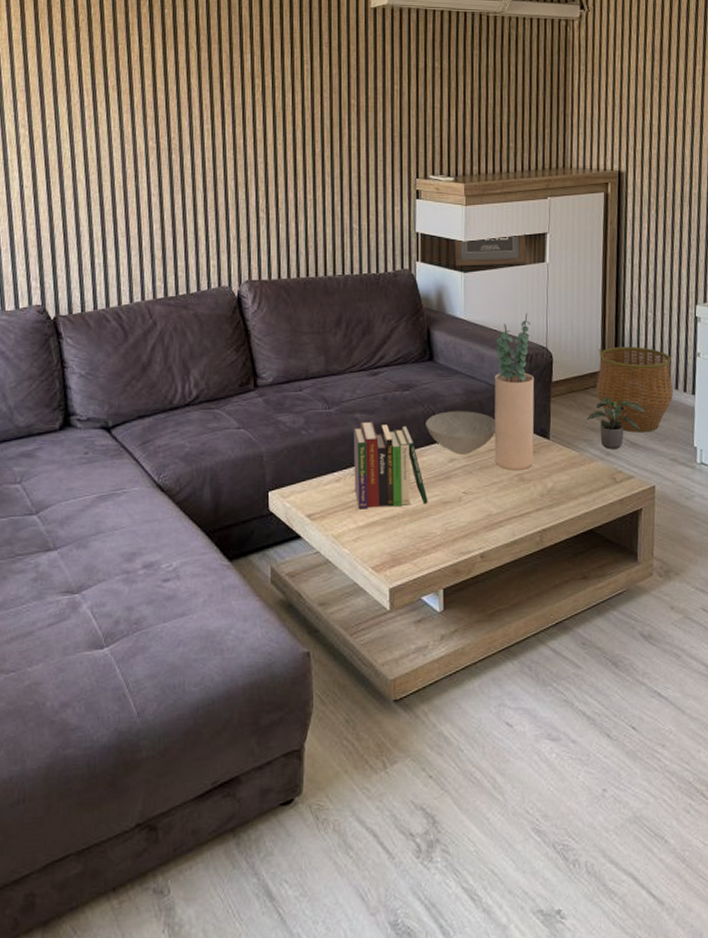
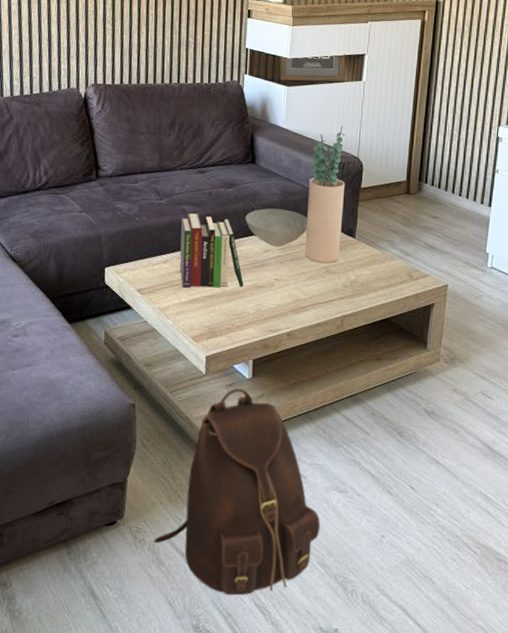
backpack: none [339,623,532,880] -> present [154,388,320,596]
potted plant: present [586,396,645,449] -> none [389,204,444,250]
basket: present [596,347,674,433] -> none [400,160,473,238]

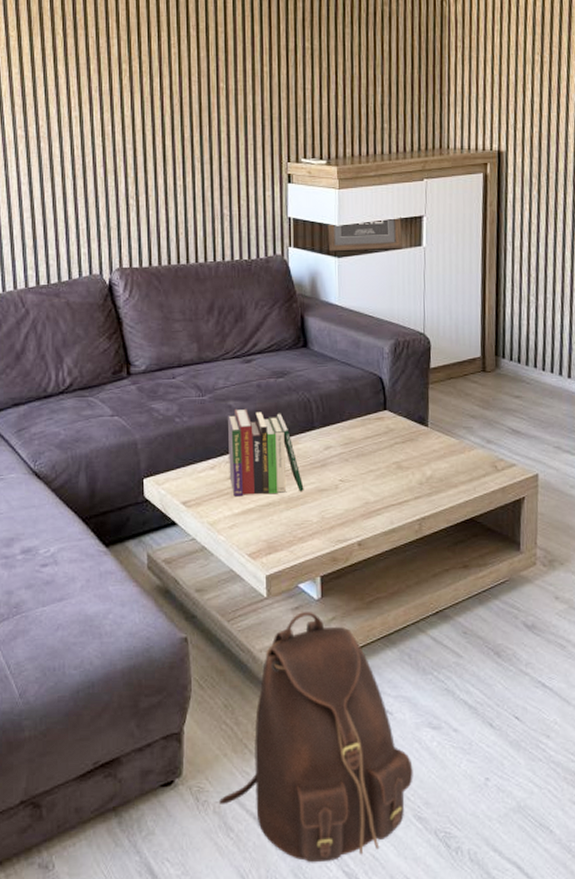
bowl: present [245,208,308,247] -> none [301,398,373,442]
vase: present [305,125,345,263] -> none [370,298,412,458]

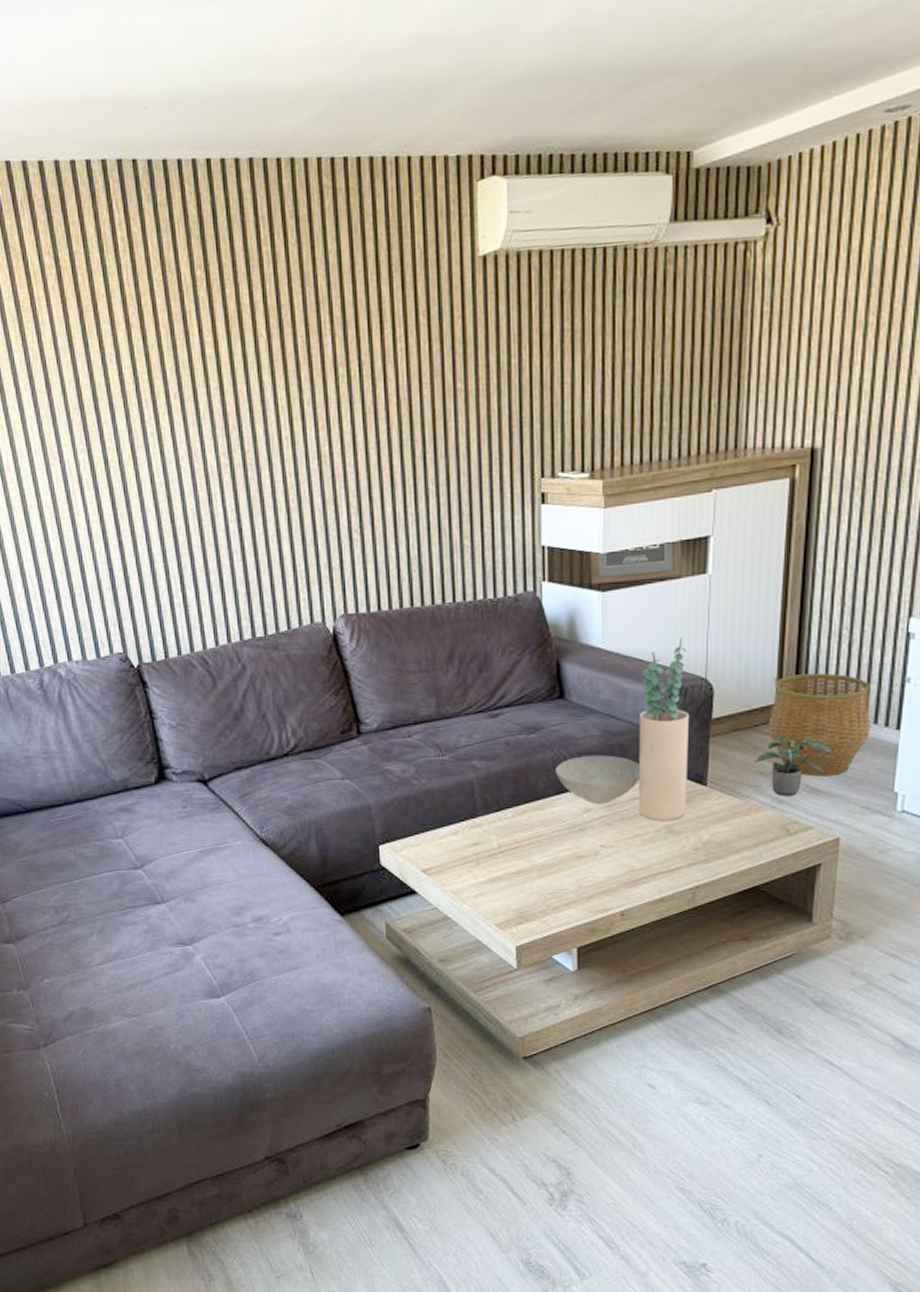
backpack: present [219,611,413,863] -> none [467,983,677,1226]
books: present [227,408,304,497] -> none [470,768,559,864]
bowl: none [301,398,373,442] -> present [556,755,641,804]
vase: none [370,298,412,458] -> present [638,637,690,821]
potted plant: none [466,383,527,437] -> present [754,734,831,796]
basket: none [476,332,558,420] -> present [768,673,872,777]

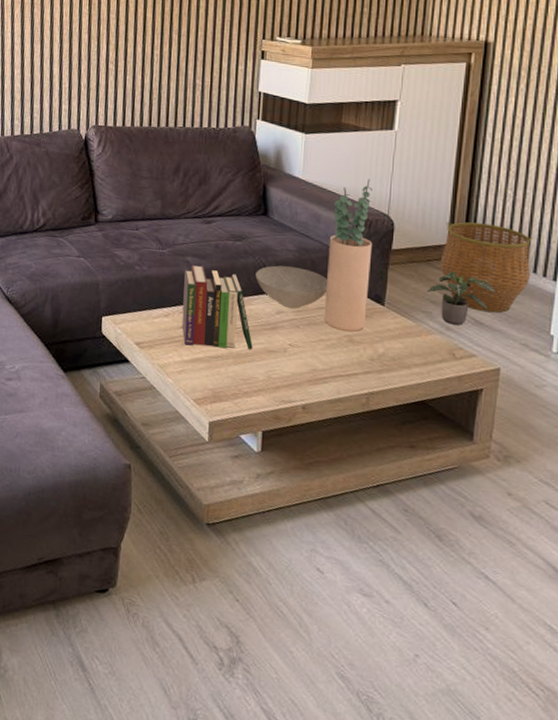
books: none [470,768,559,864] -> present [181,264,253,349]
picture frame: present [589,538,682,585] -> none [296,99,374,130]

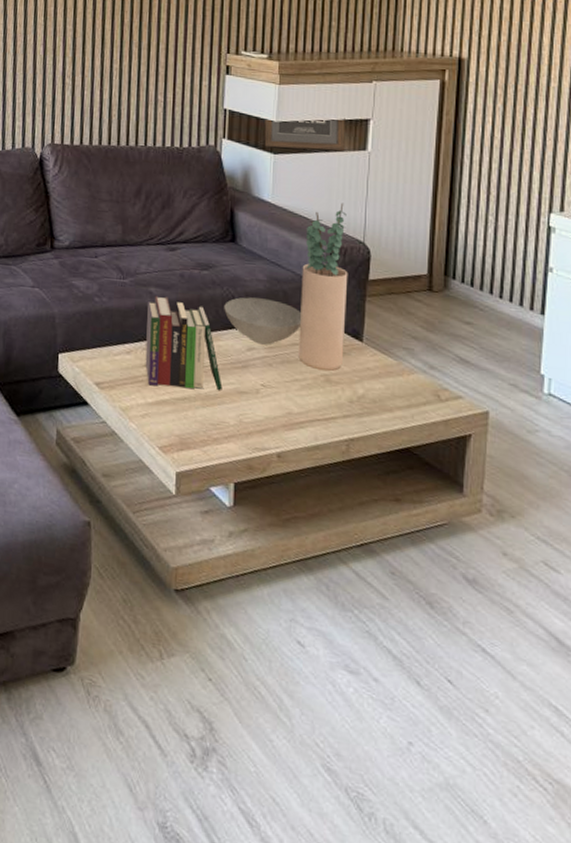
picture frame: none [296,99,374,130] -> present [264,118,345,151]
potted plant: present [426,271,495,325] -> none [407,303,480,364]
basket: present [440,222,532,313] -> none [420,250,517,350]

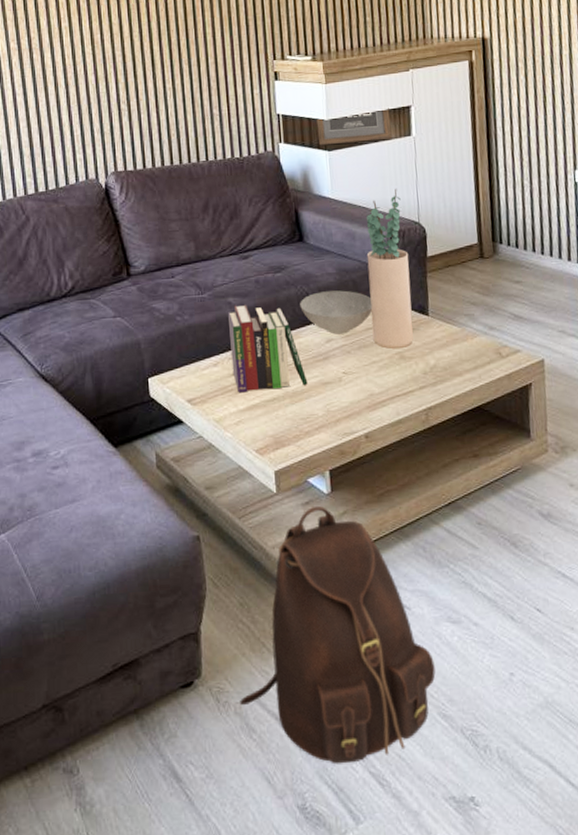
backpack: none [111,516,324,795] -> present [240,505,436,764]

